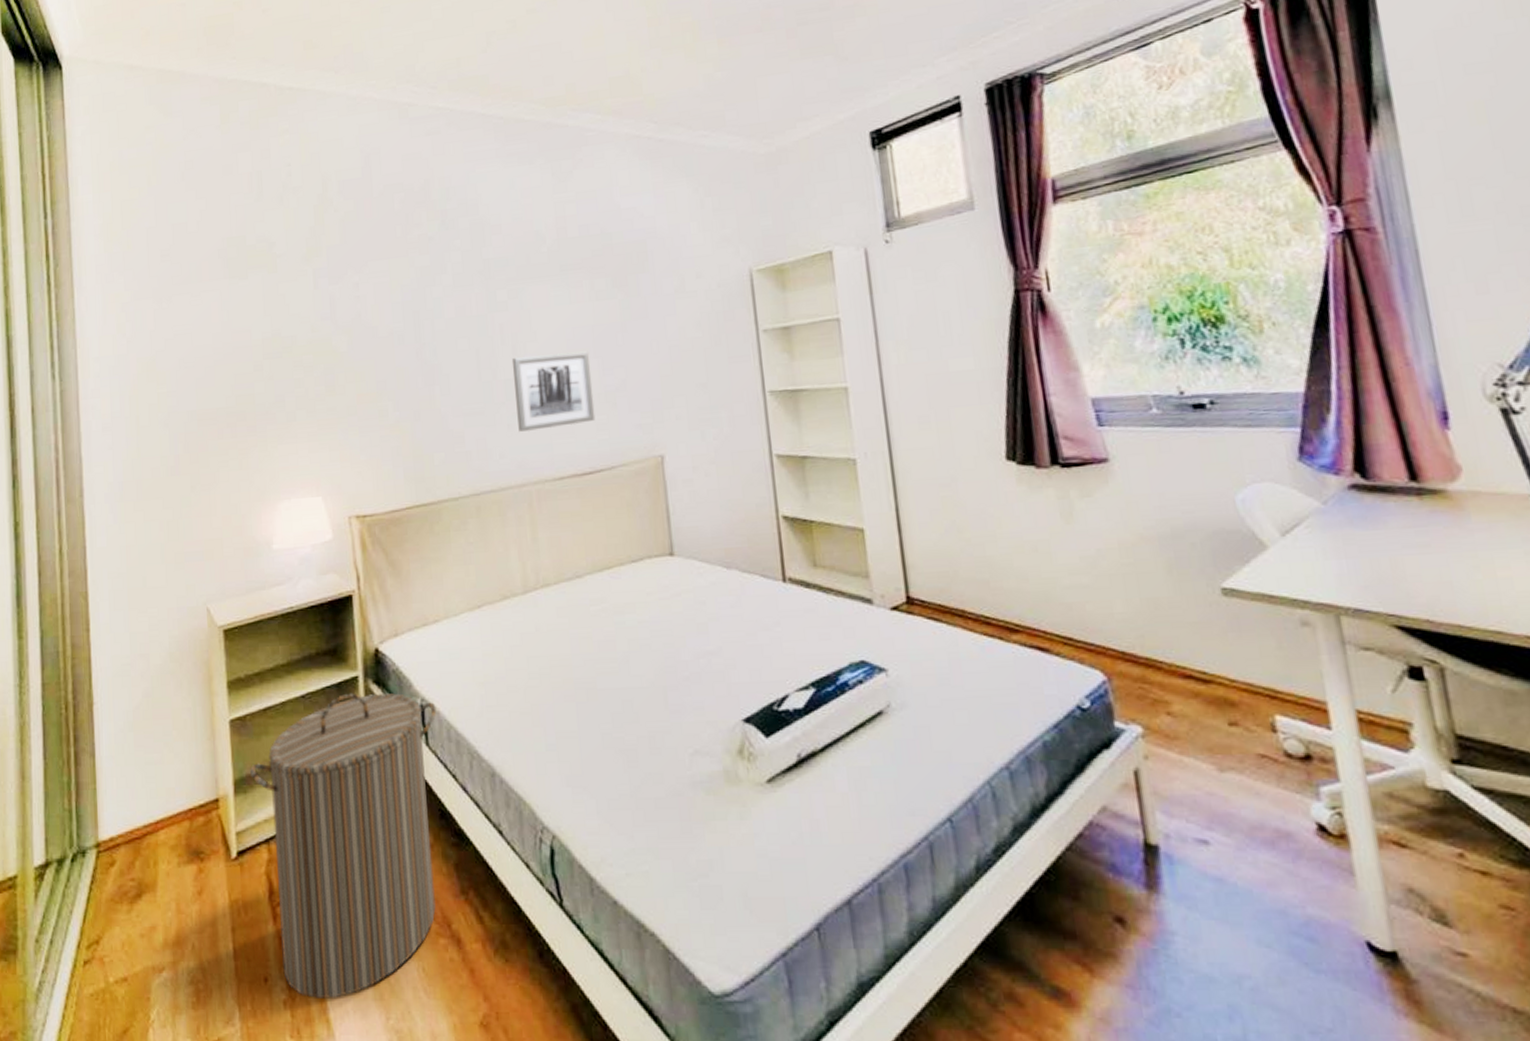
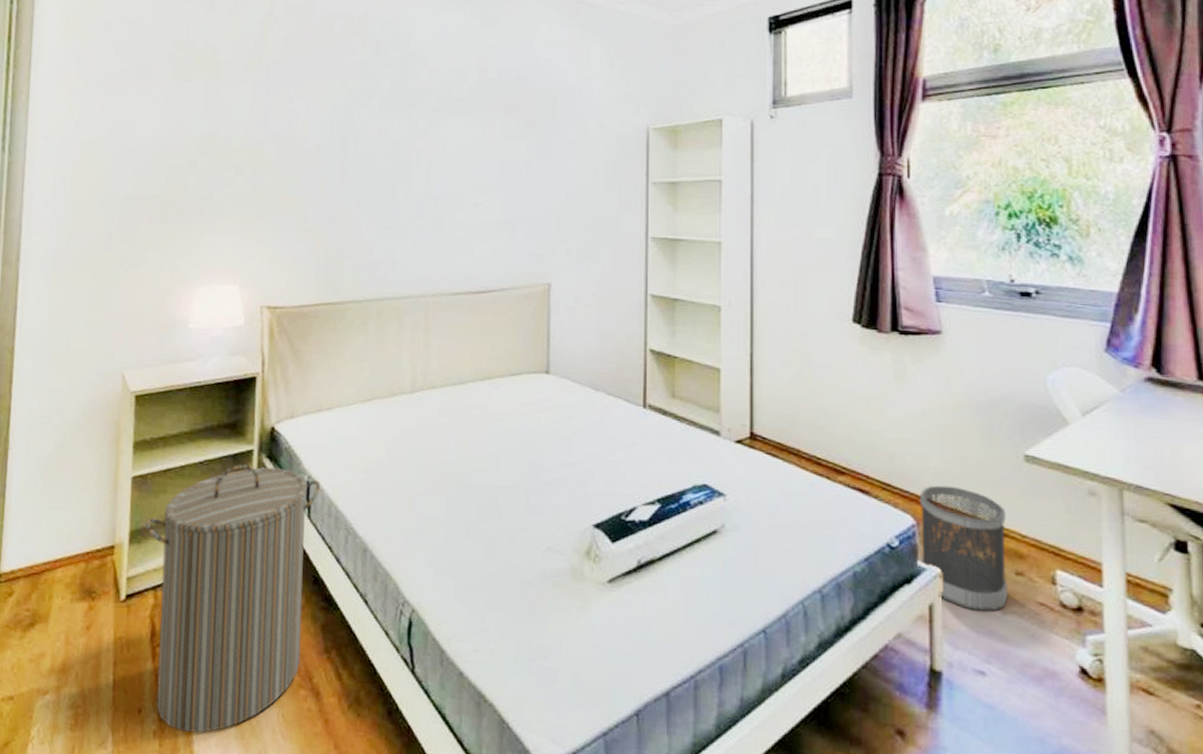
wall art: present [511,351,596,432] -> none [423,182,495,249]
wastebasket: none [1107,632,1224,771] -> present [919,485,1008,612]

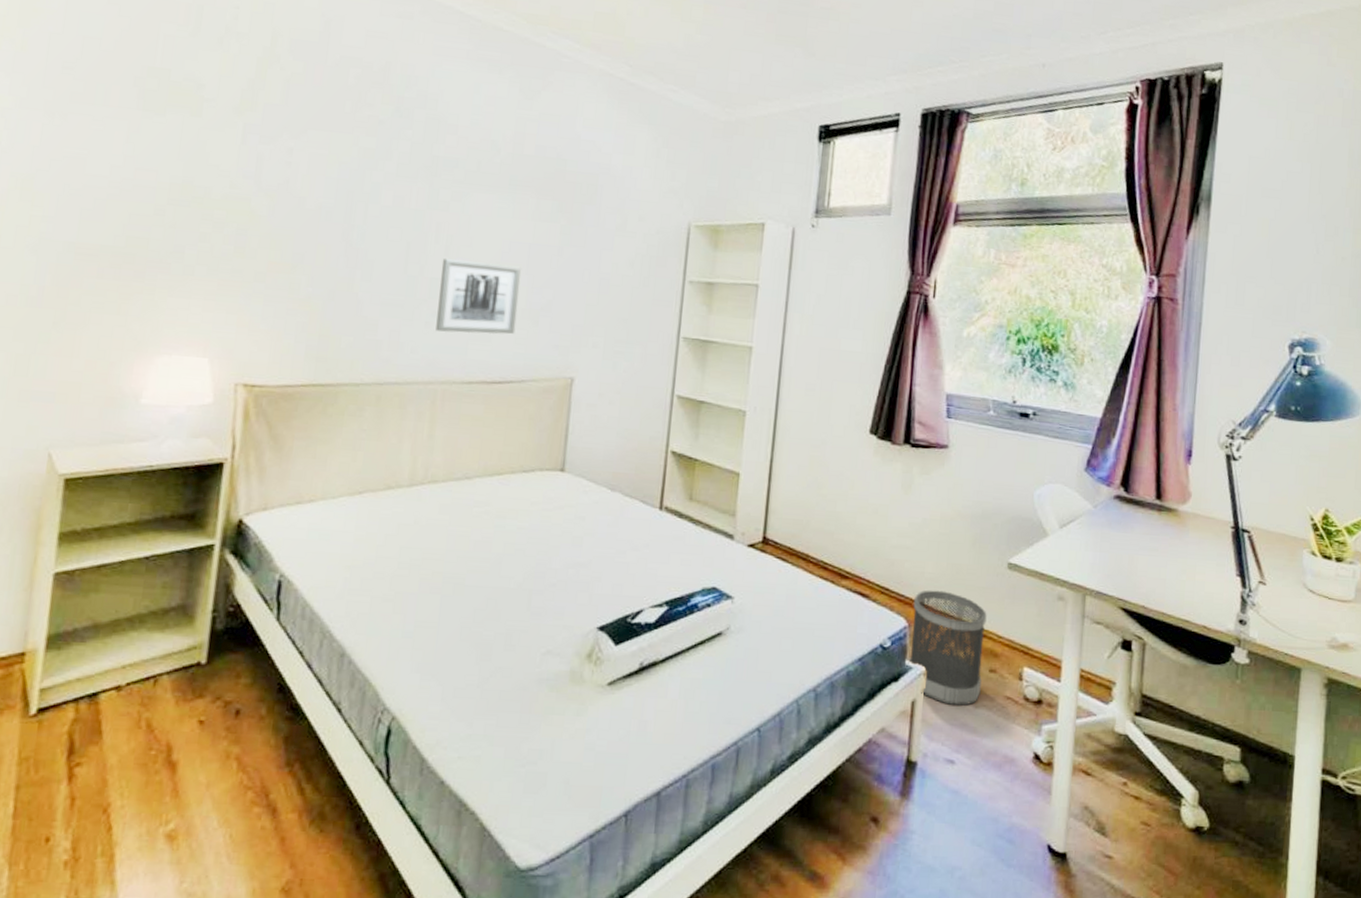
laundry hamper: present [145,464,321,733] -> none [68,560,295,861]
wall art: none [423,182,495,249] -> present [436,259,521,335]

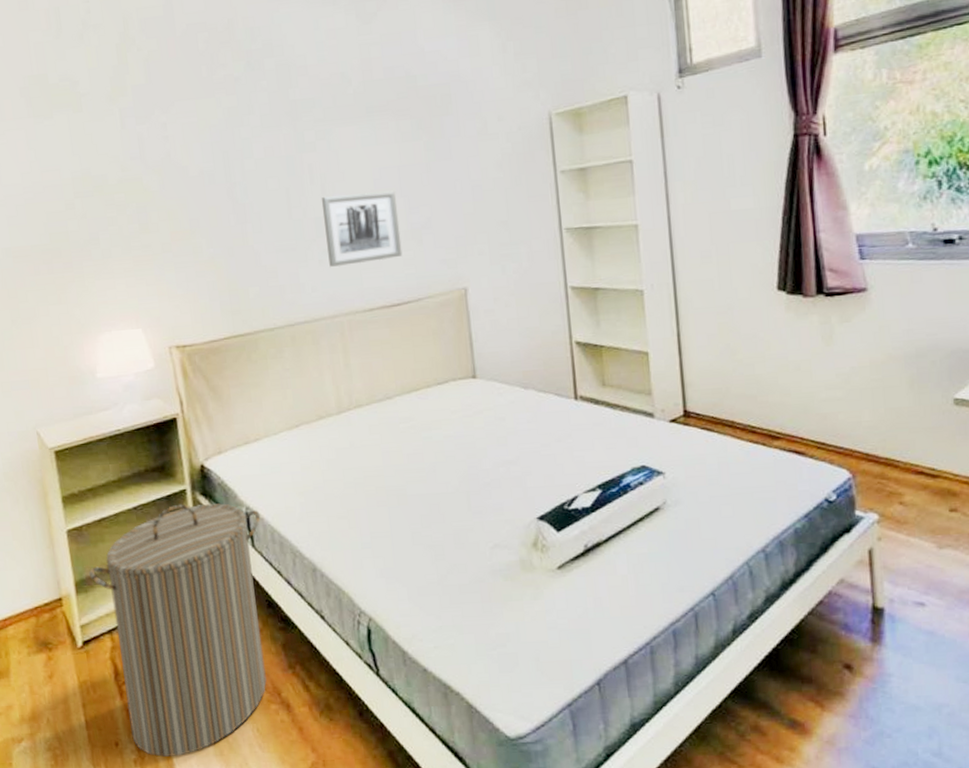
laundry hamper: none [68,560,295,861] -> present [89,503,267,757]
wastebasket: present [908,590,987,706] -> none [854,437,943,549]

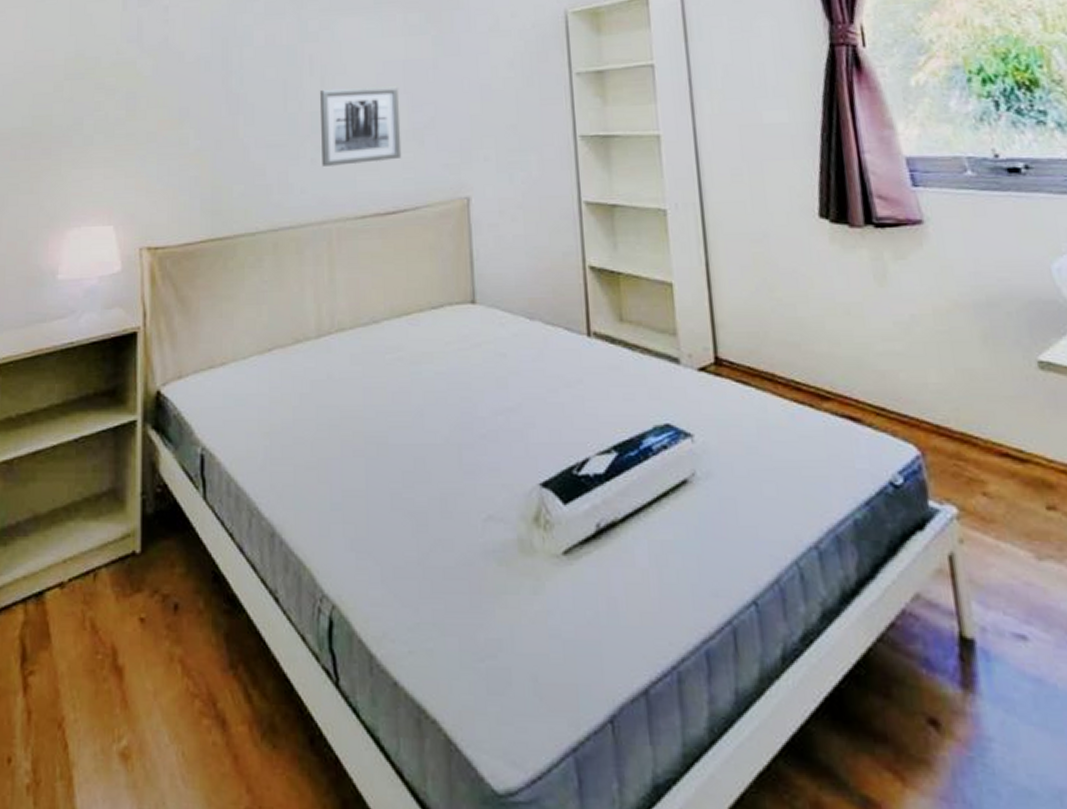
laundry hamper: present [89,503,267,757] -> none [11,438,217,784]

